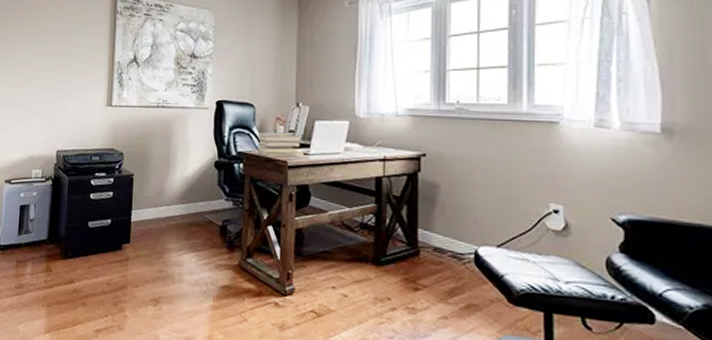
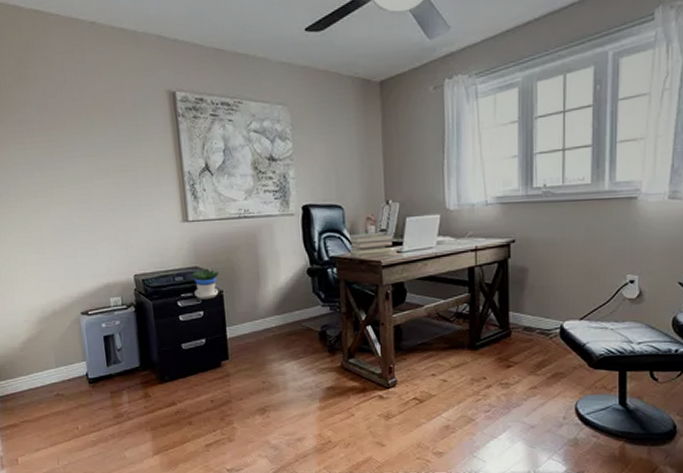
flowerpot: none [107,152,132,181] -> present [191,269,219,299]

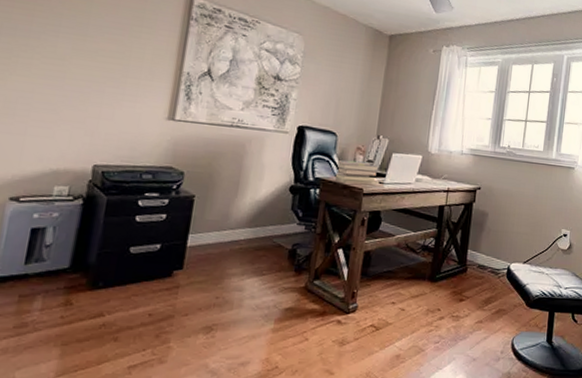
flowerpot: present [191,269,219,299] -> none [161,170,195,203]

